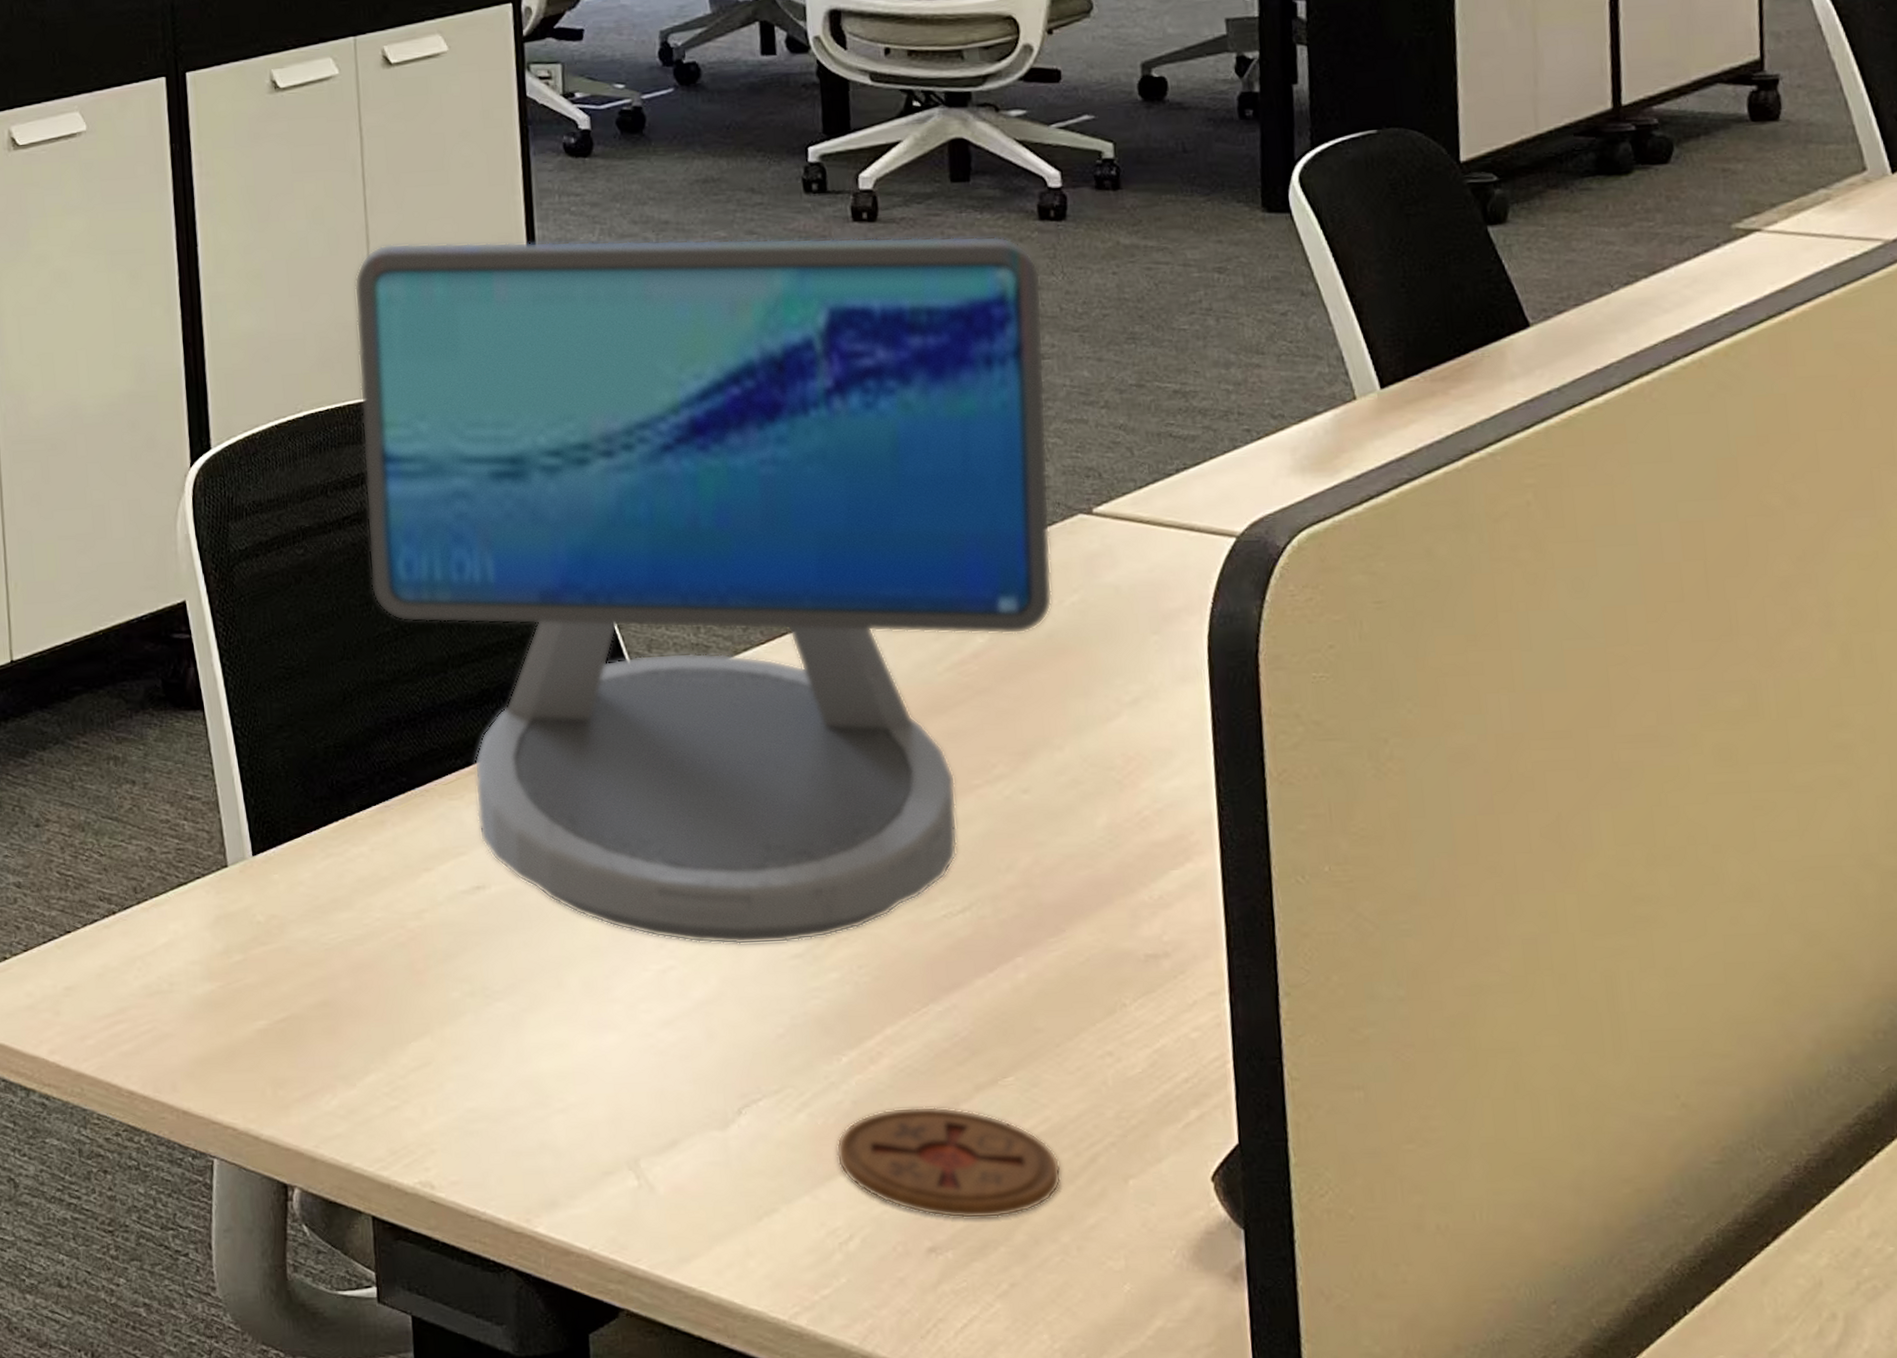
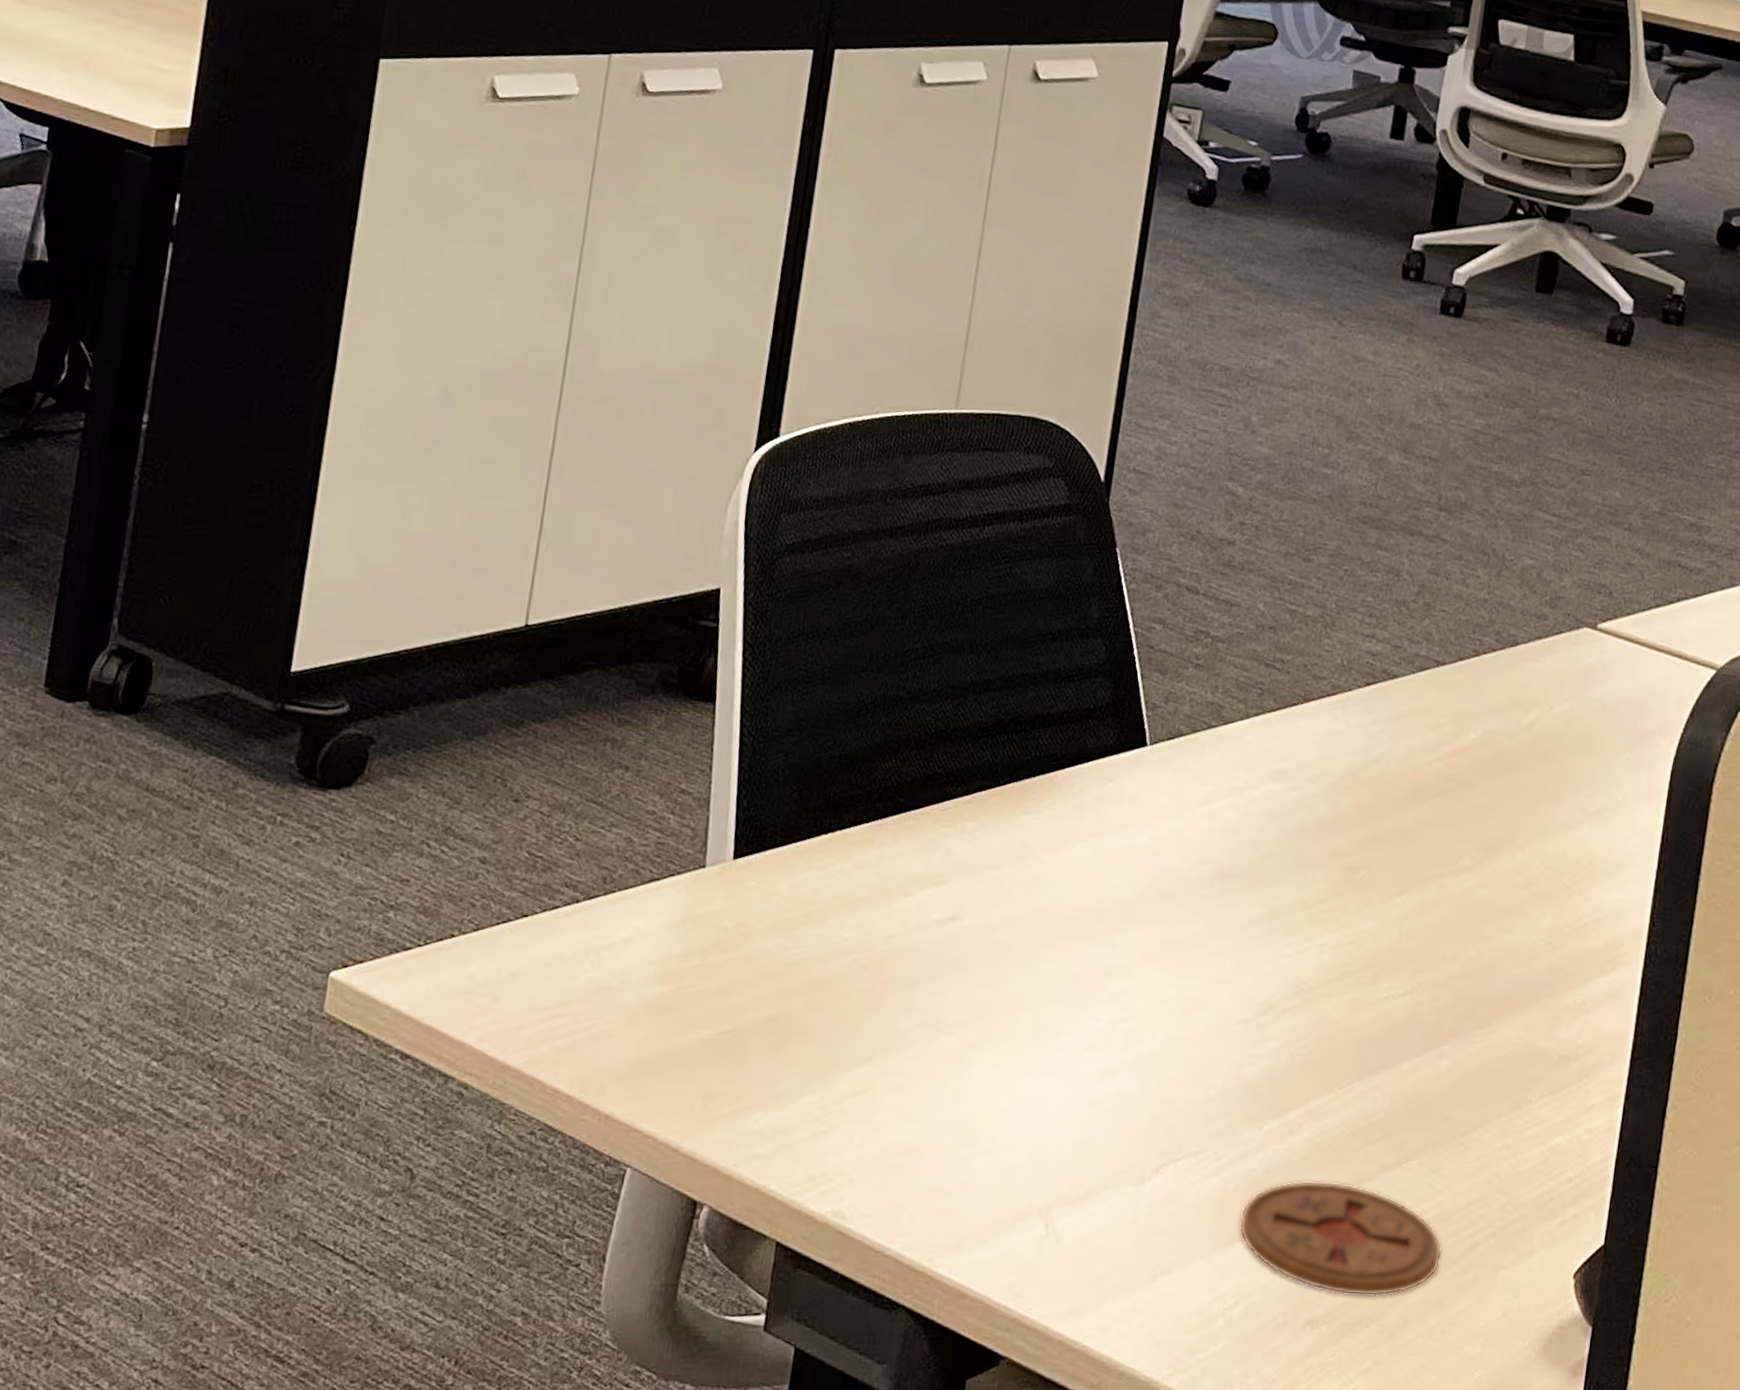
computer monitor: present [354,236,1053,945] -> none [909,259,1597,1008]

